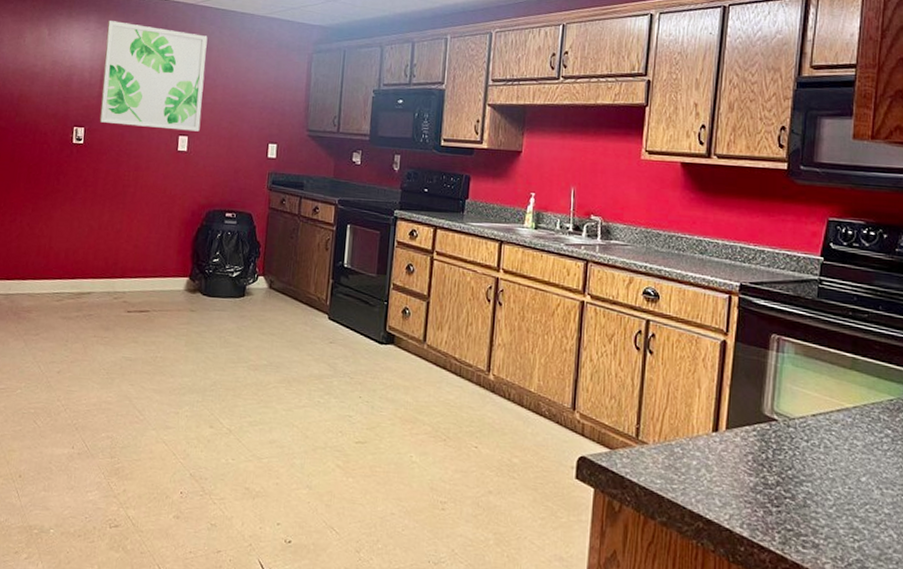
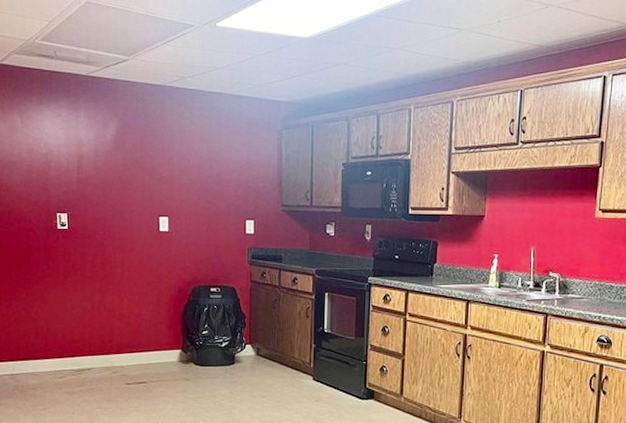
wall art: present [99,21,208,132] -> none [79,106,179,212]

